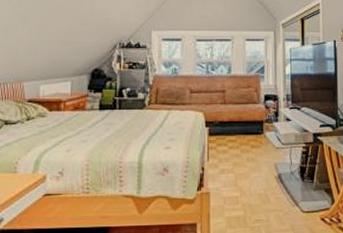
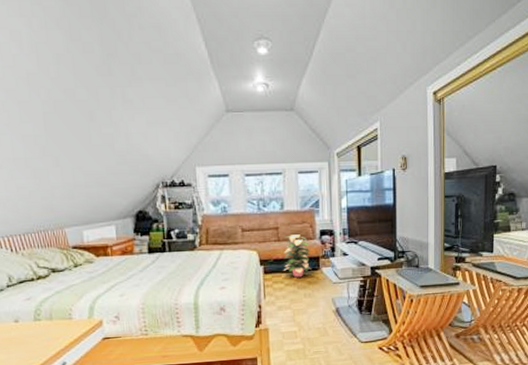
decorative plant: none [227,98,256,141] -> present [283,234,313,278]

